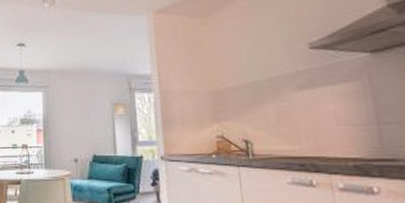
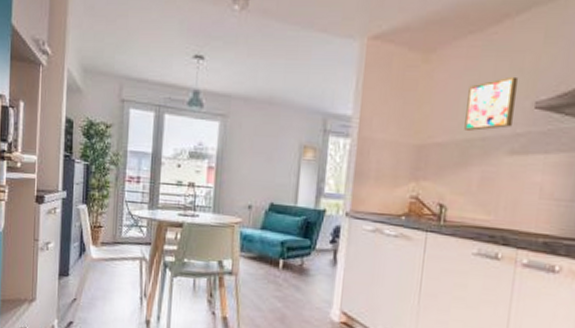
wall art: none [247,25,294,74] -> present [464,76,519,131]

